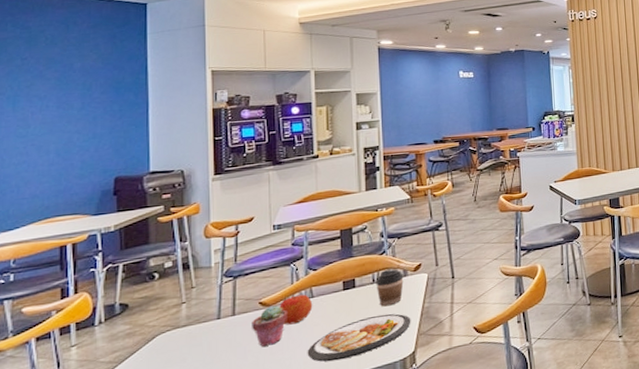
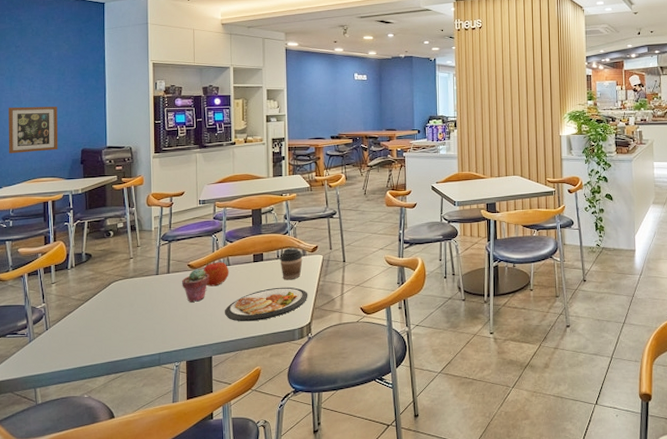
wall art: none [8,128,82,190] -> present [8,107,58,153]

